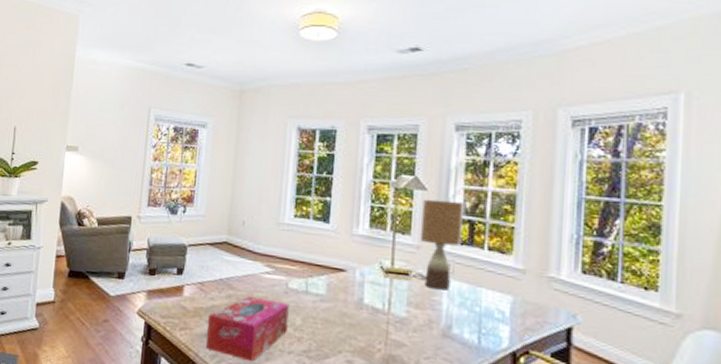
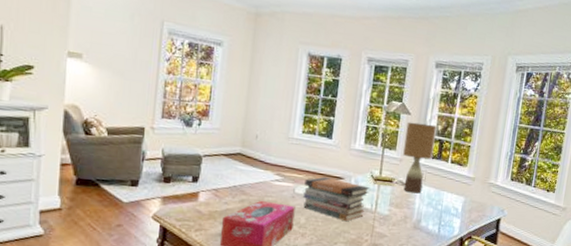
book stack: none [298,268,380,325] -> present [303,176,370,222]

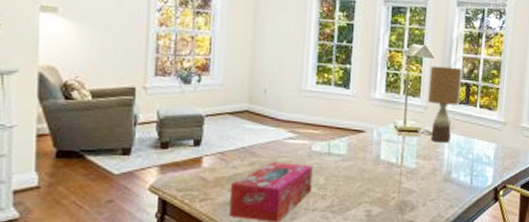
book stack: present [303,176,370,222] -> none [321,131,394,179]

